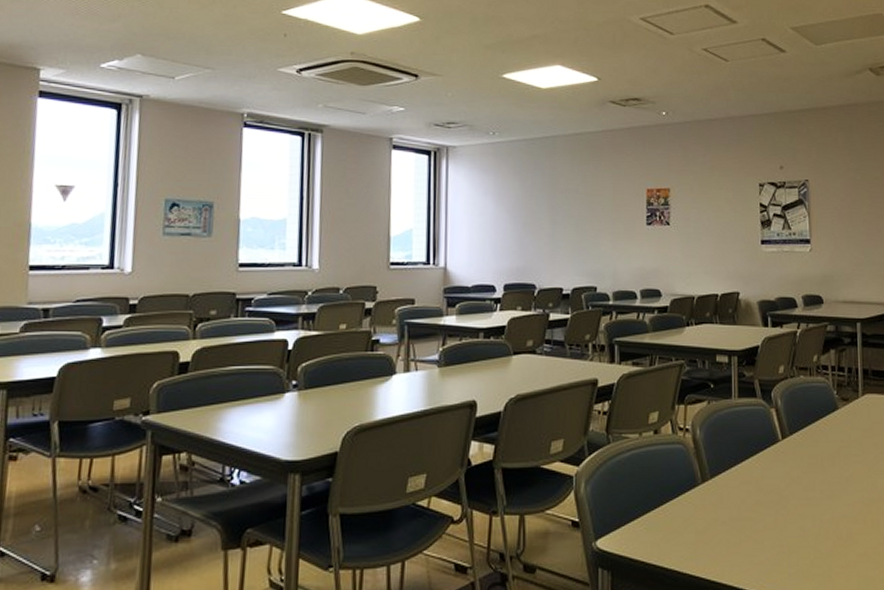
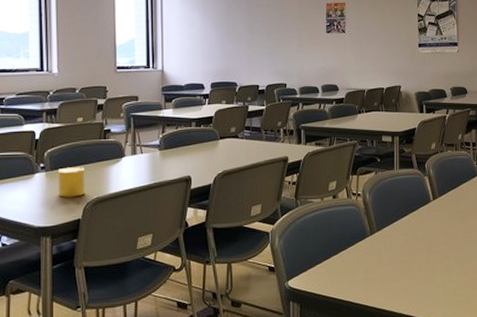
cup: none [312,386,347,424] -> present [57,167,86,197]

